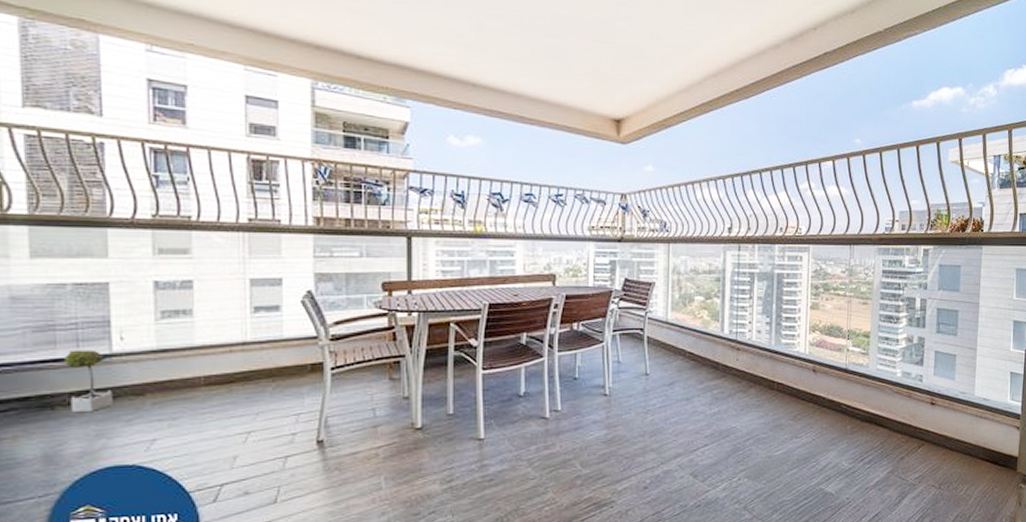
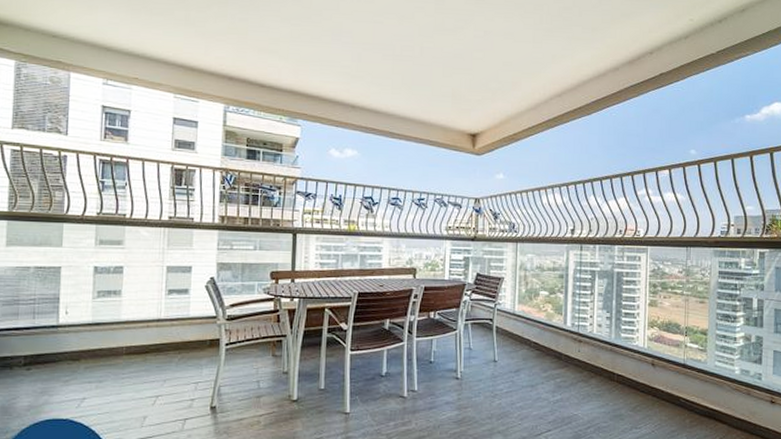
potted tree: present [63,349,113,413] -> none [22,321,56,373]

